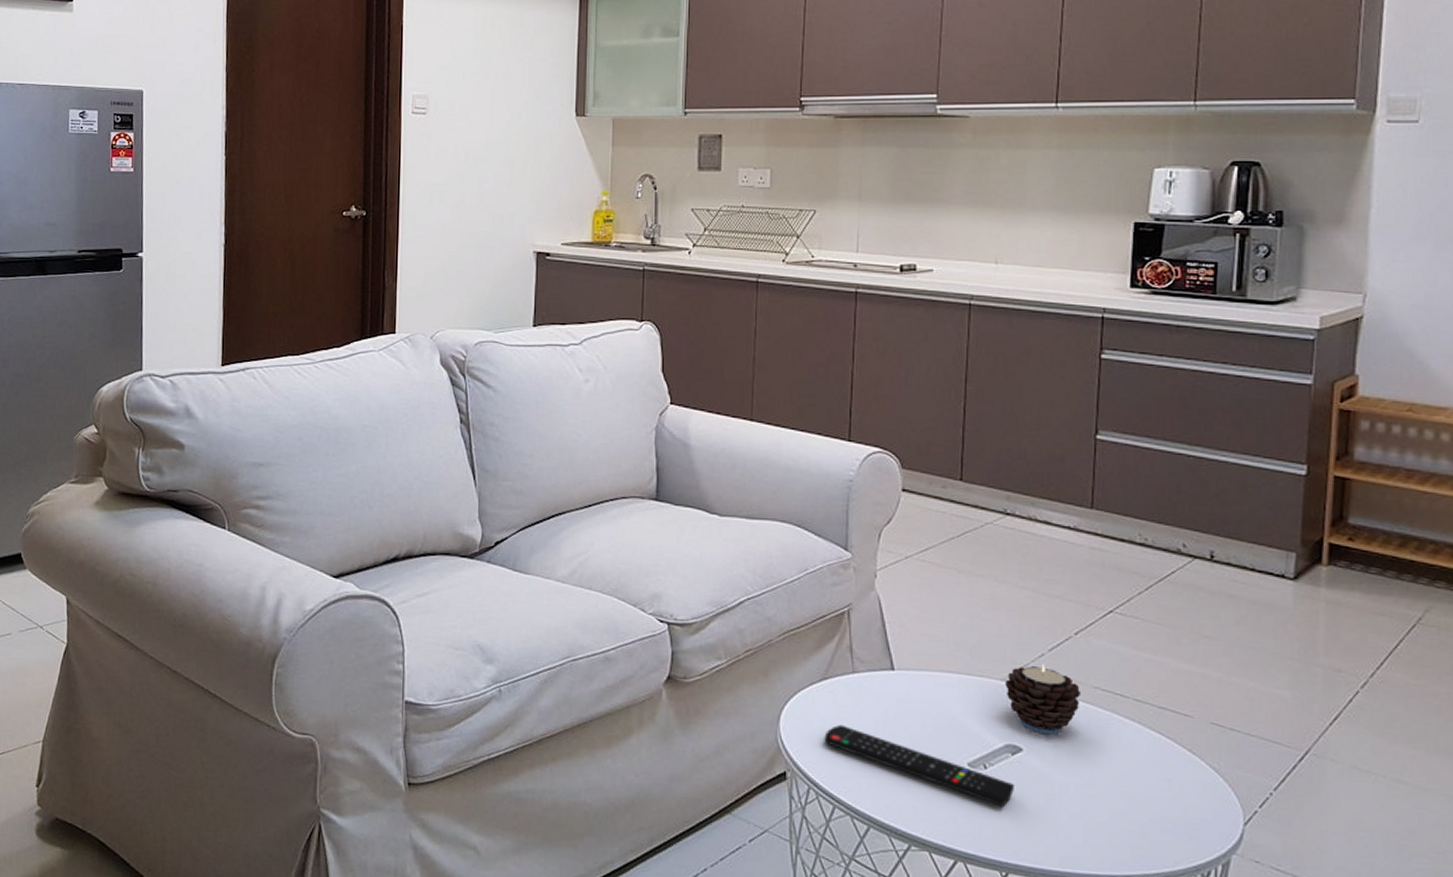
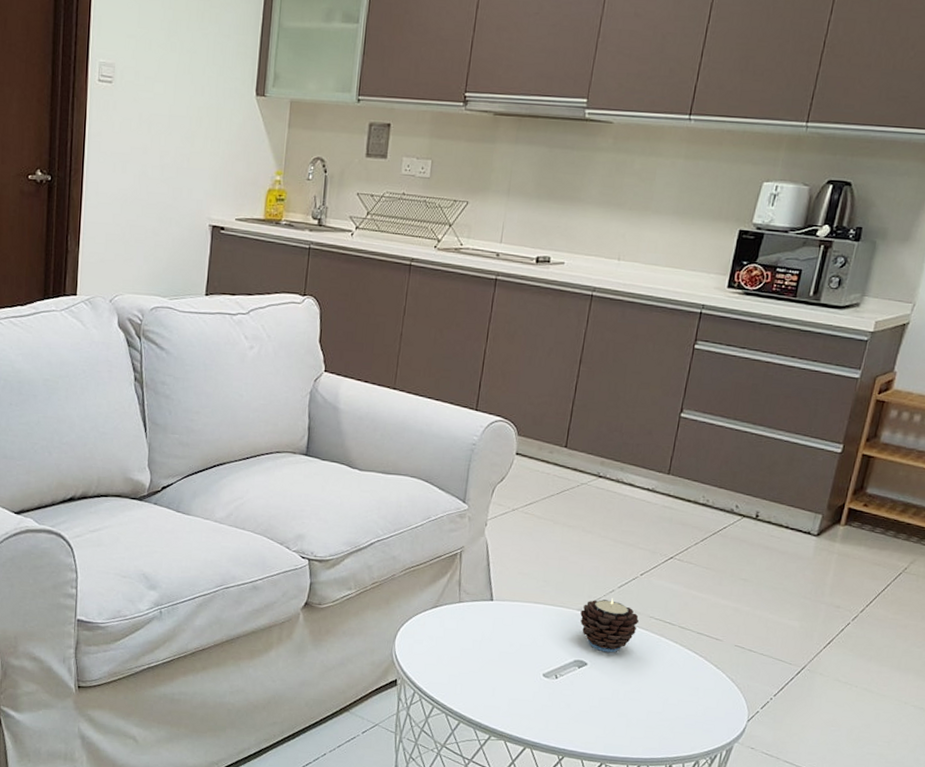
remote control: present [824,724,1014,806] -> none [430,643,577,707]

